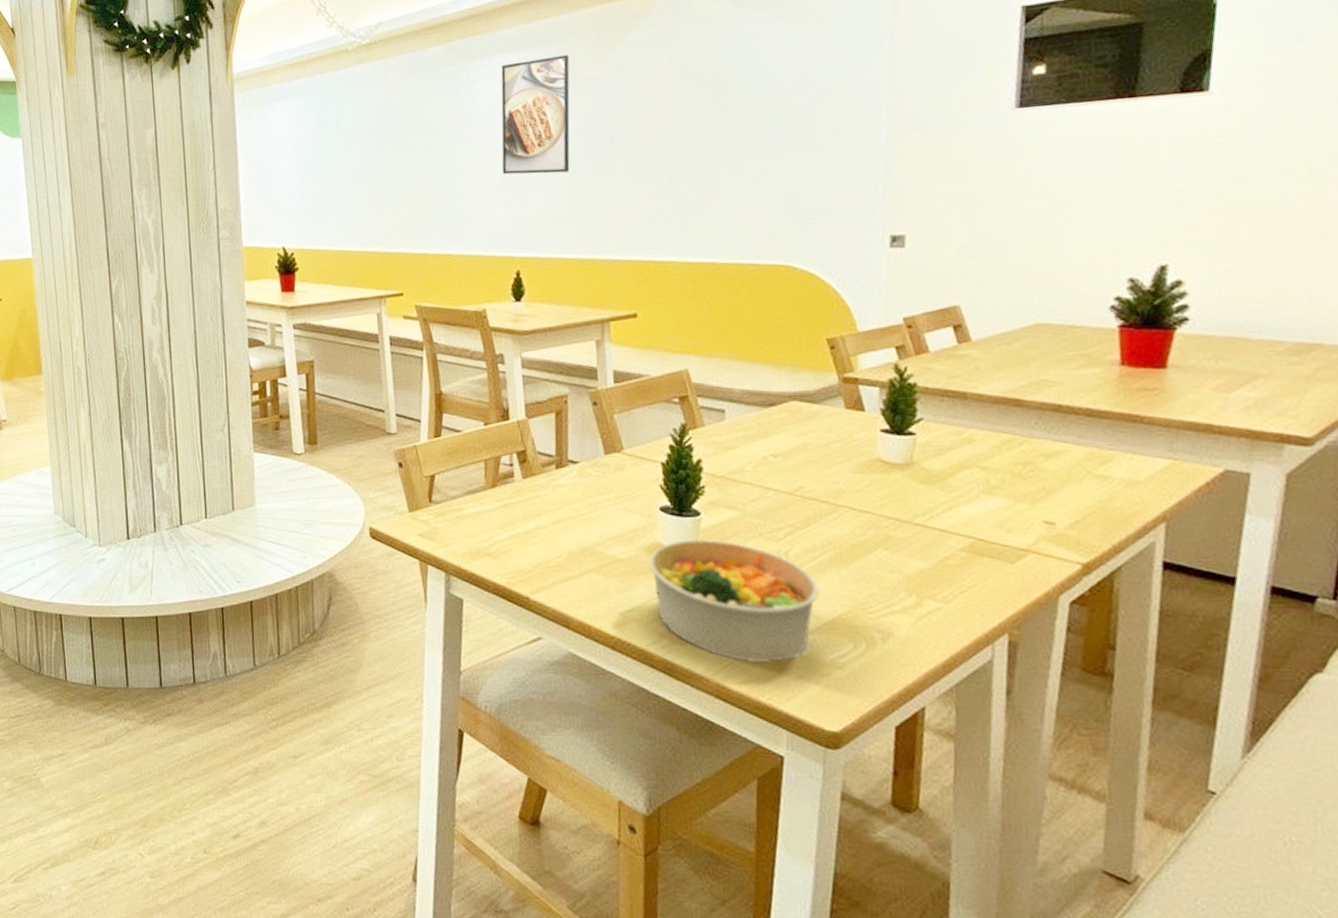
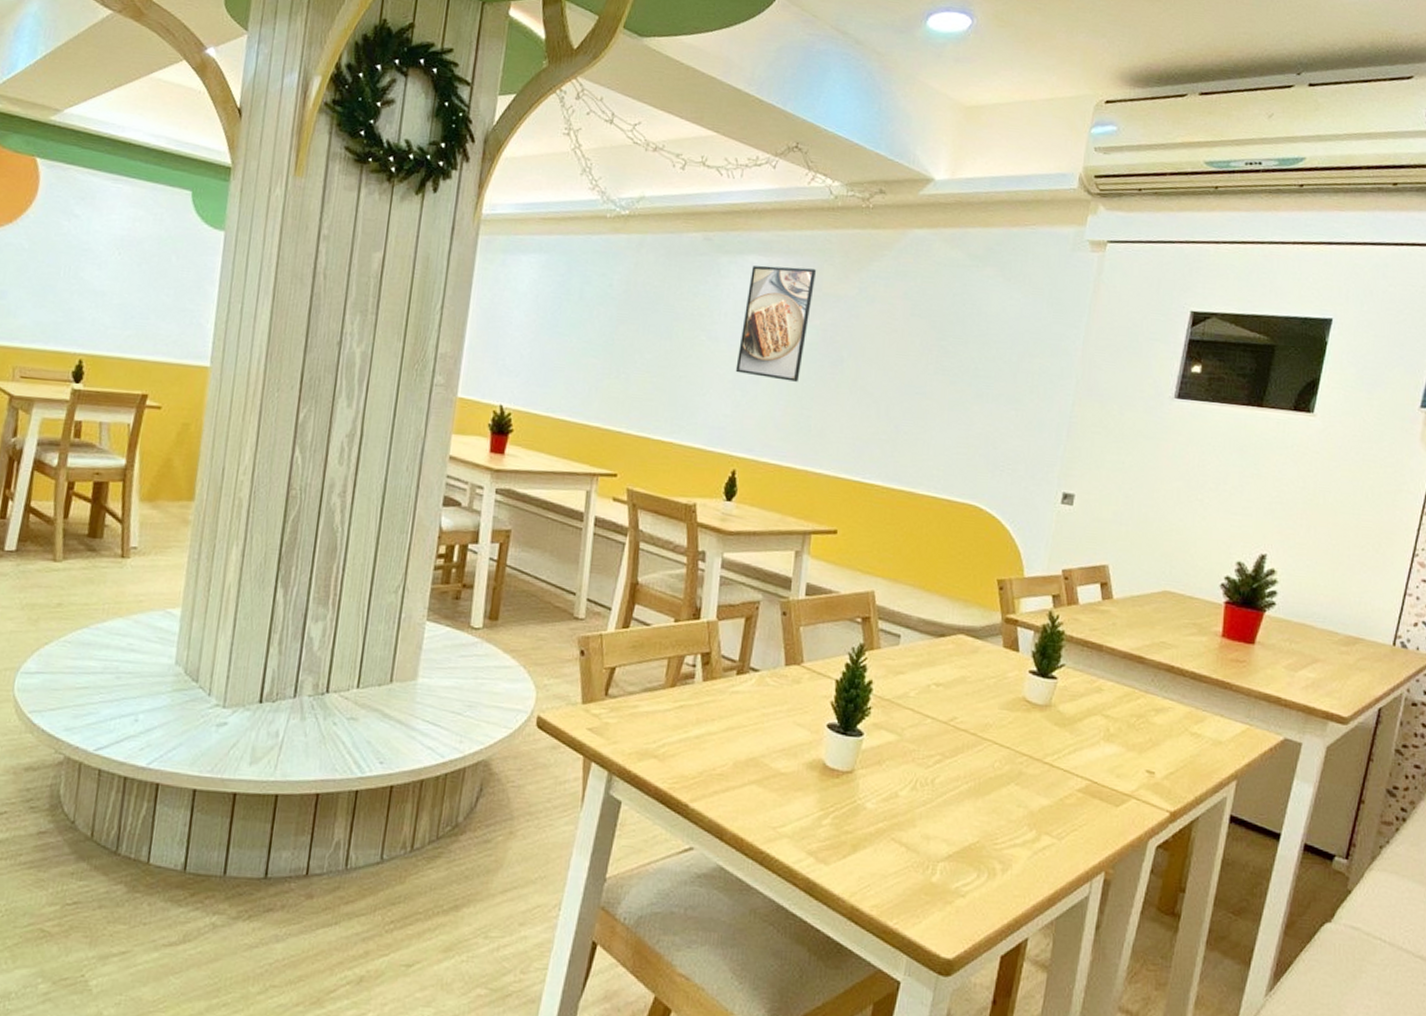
bowl: present [649,540,819,662] -> none [808,759,956,887]

